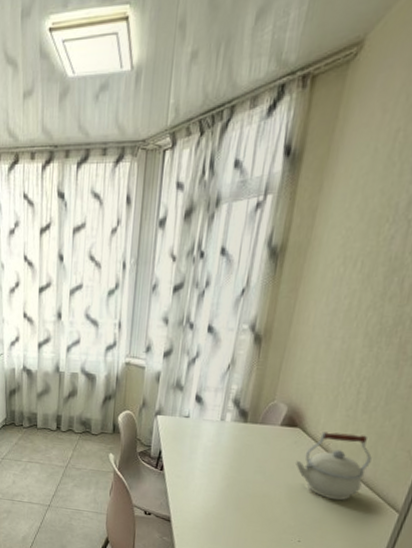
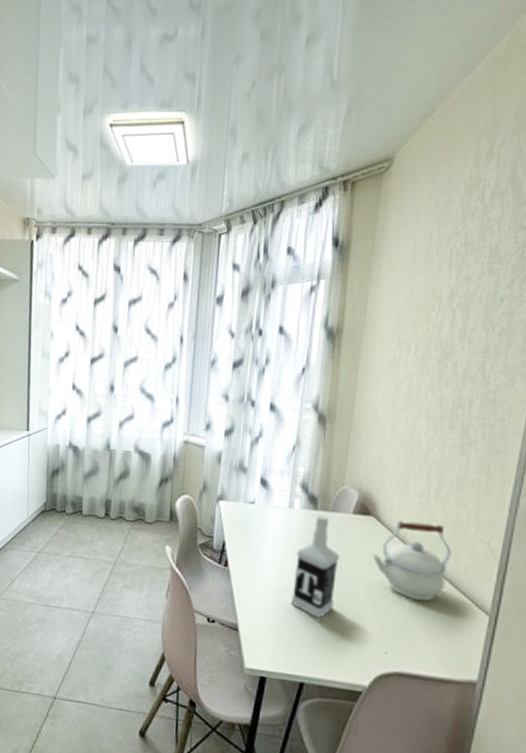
vodka: none [217,427,265,513] -> present [290,514,339,618]

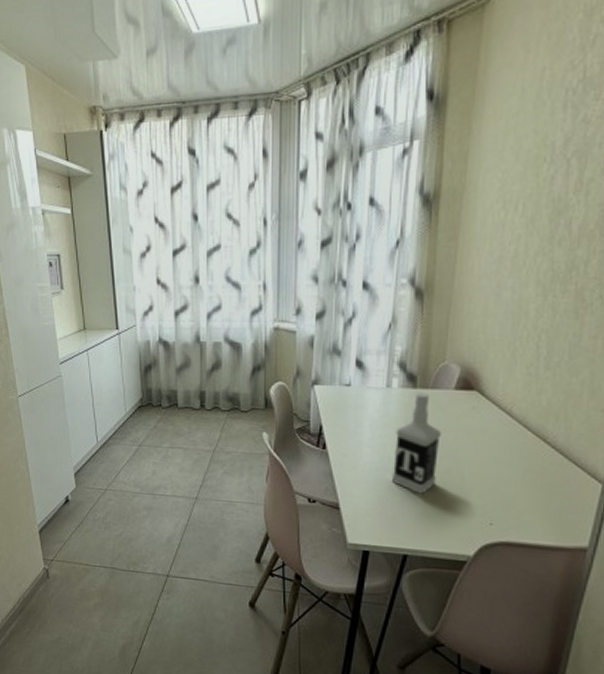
kettle: present [373,521,451,602] -> none [477,393,562,473]

